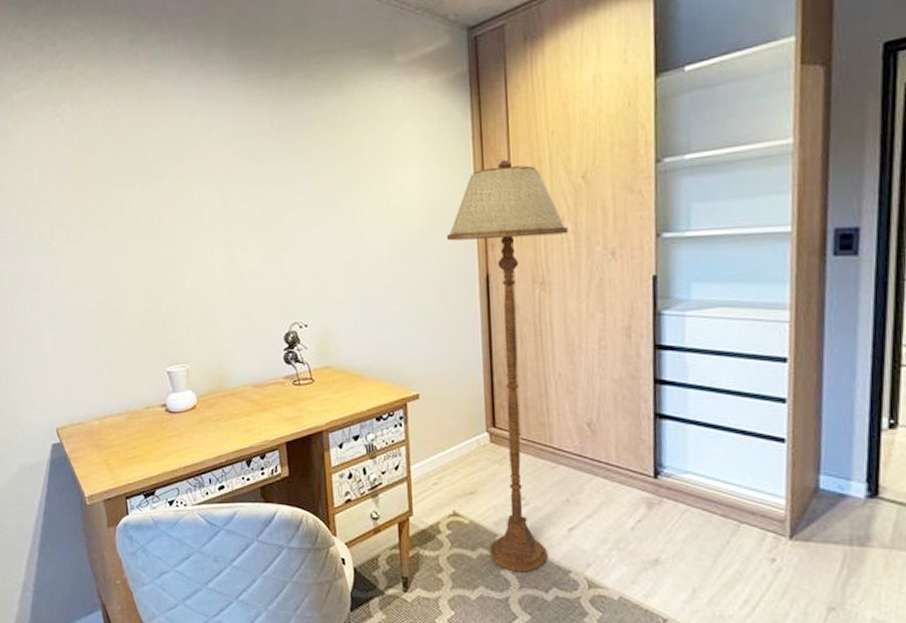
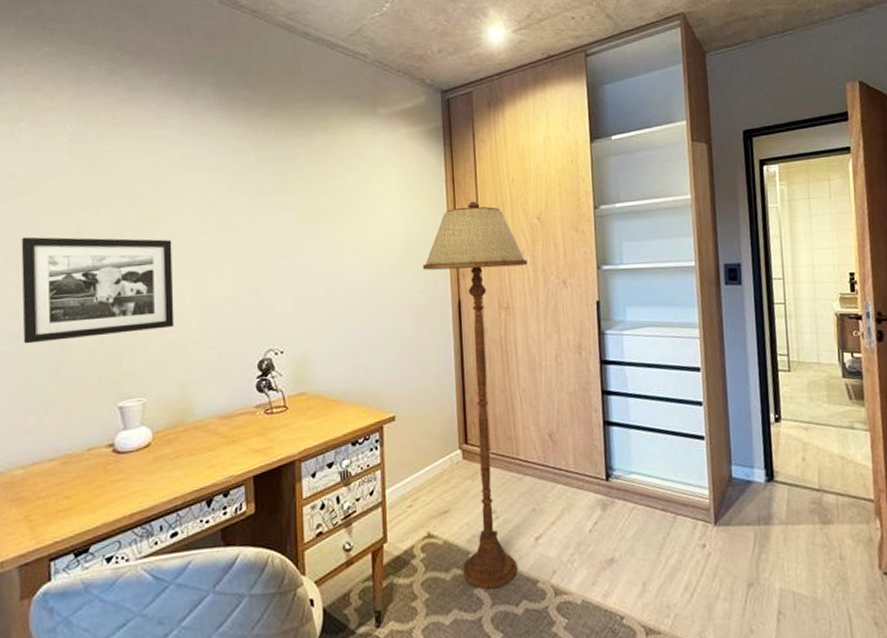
picture frame: none [75,212,207,312] -> present [21,236,174,344]

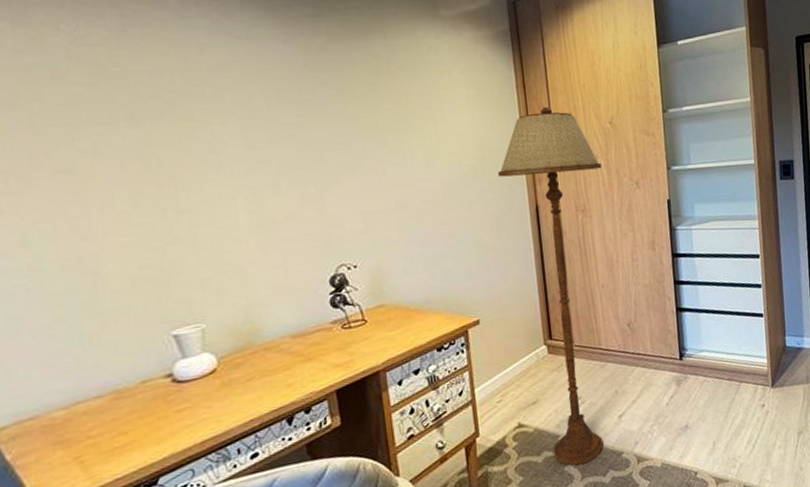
picture frame: present [21,236,174,344] -> none [20,154,228,277]

